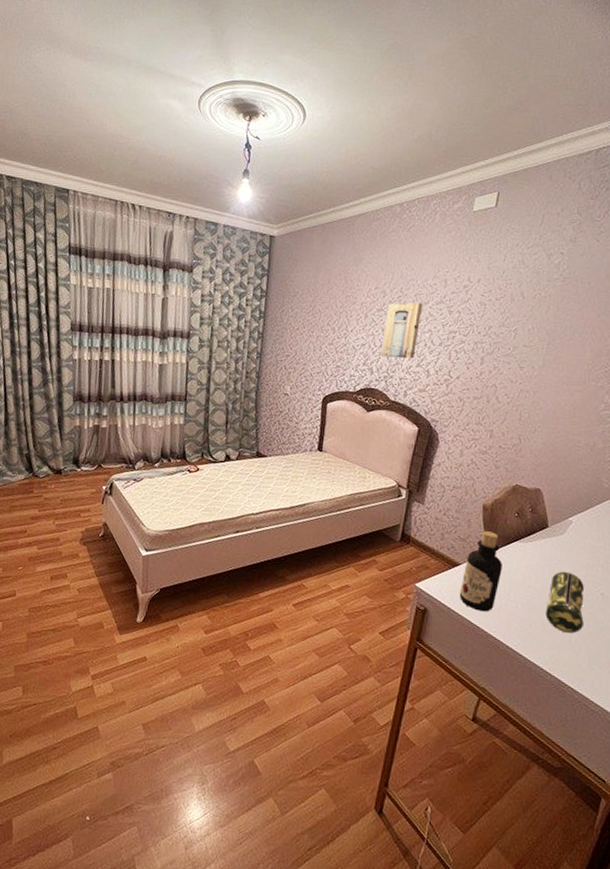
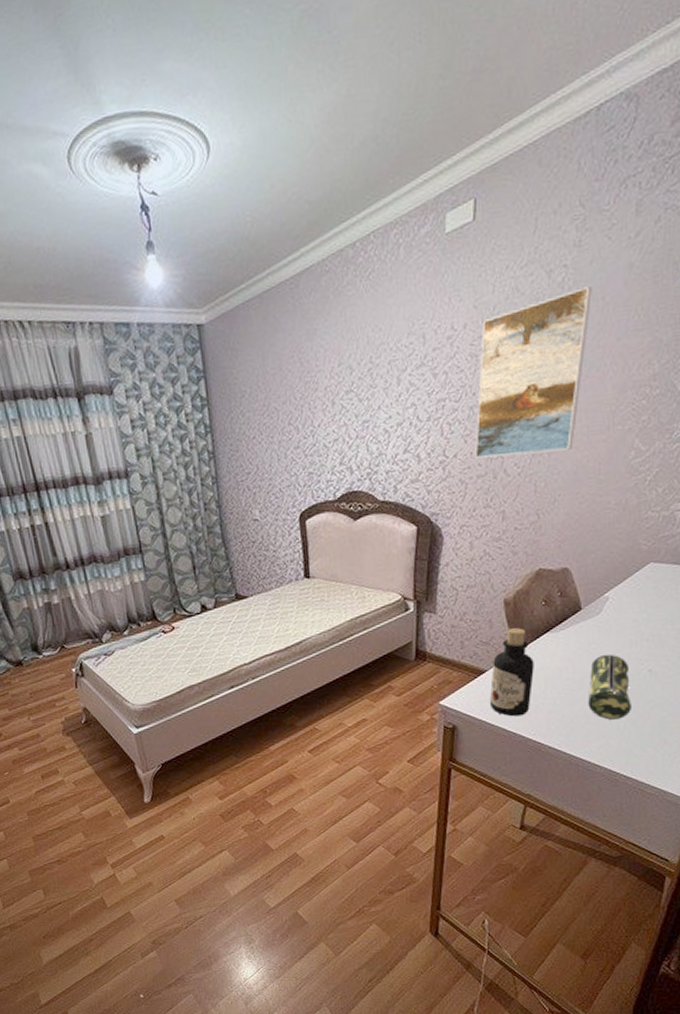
wall art: present [380,302,423,359] -> none [357,370,401,450]
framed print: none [474,272,581,392] -> present [475,286,592,458]

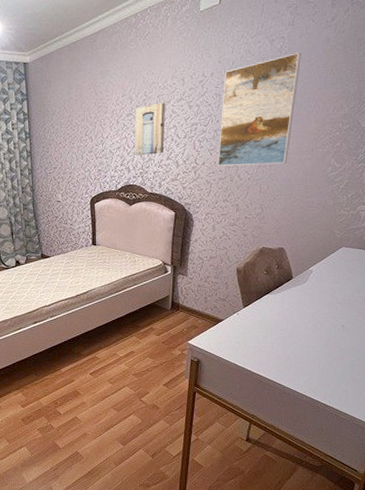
wall art: none [357,370,401,450] -> present [134,102,166,155]
bottle: present [489,628,534,717] -> none [225,290,258,355]
pencil case: present [588,654,631,720] -> none [297,312,329,361]

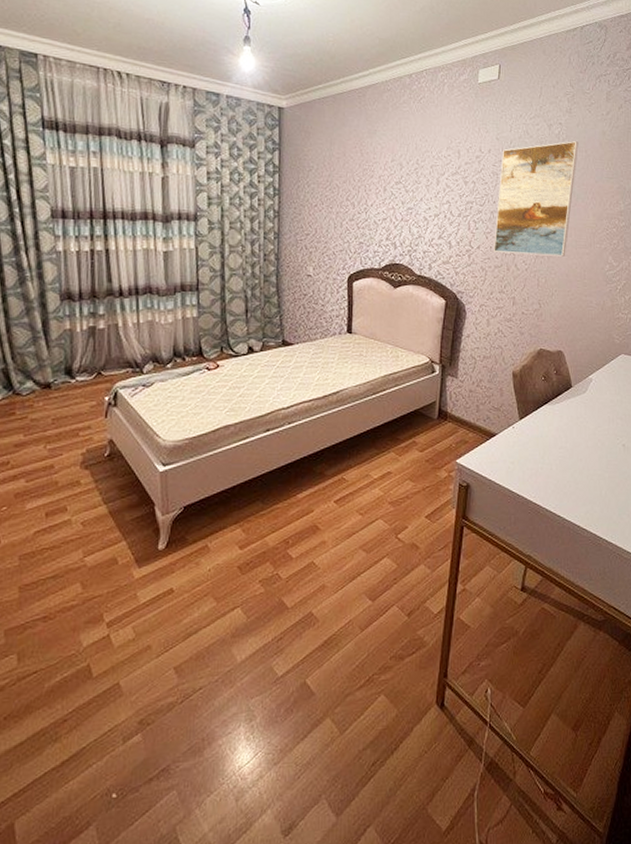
wall art: present [134,102,166,155] -> none [403,173,440,232]

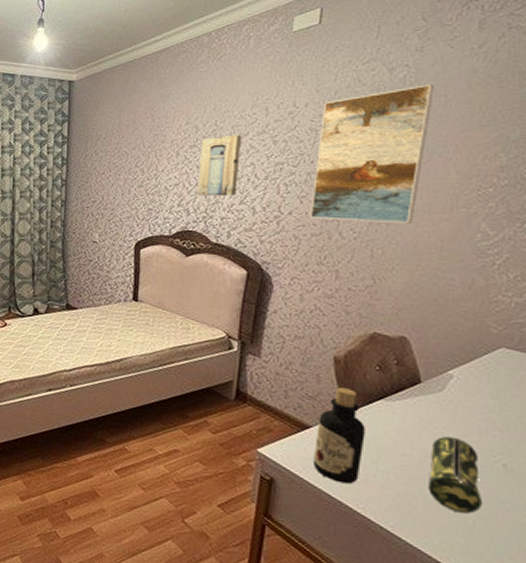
wall art: none [403,173,440,232] -> present [197,134,243,197]
bottle: none [498,398,535,479] -> present [312,387,365,485]
pencil case: none [577,428,610,487] -> present [429,436,482,514]

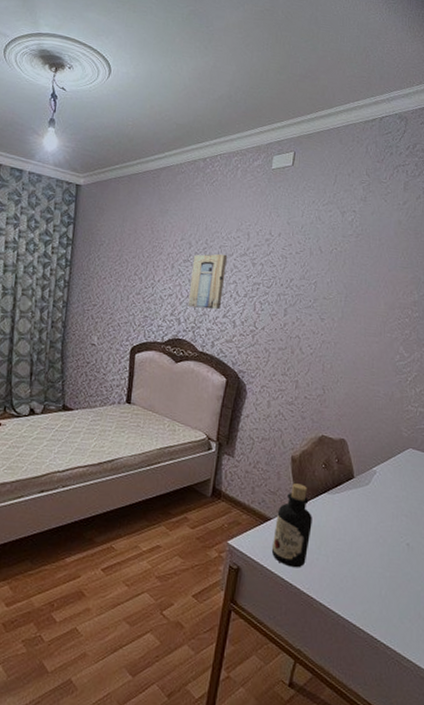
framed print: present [310,84,434,224] -> none [279,229,372,344]
pencil case: present [429,436,482,514] -> none [356,522,392,586]

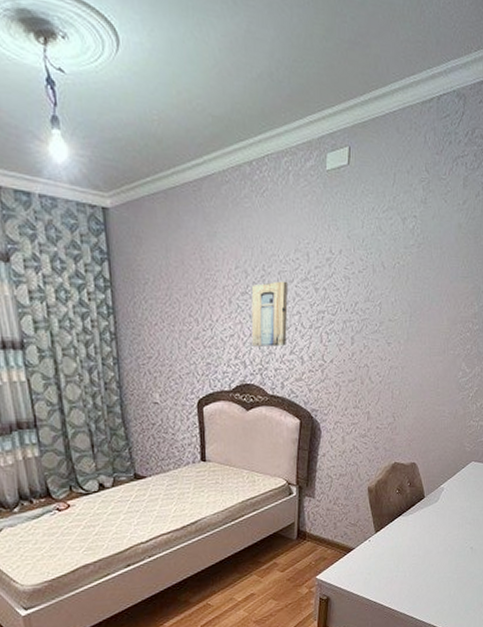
bottle: present [271,483,312,568] -> none [356,512,390,588]

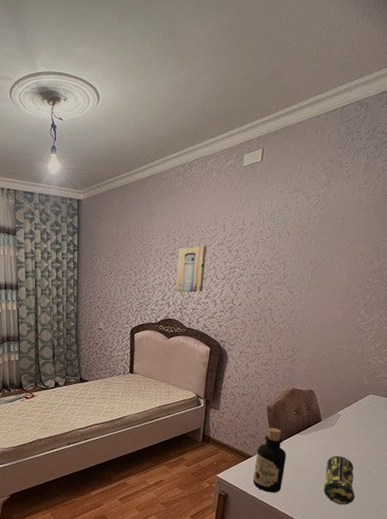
bottle: none [356,512,390,588] -> present [252,428,286,493]
pencil case: none [429,534,459,589] -> present [324,455,355,505]

